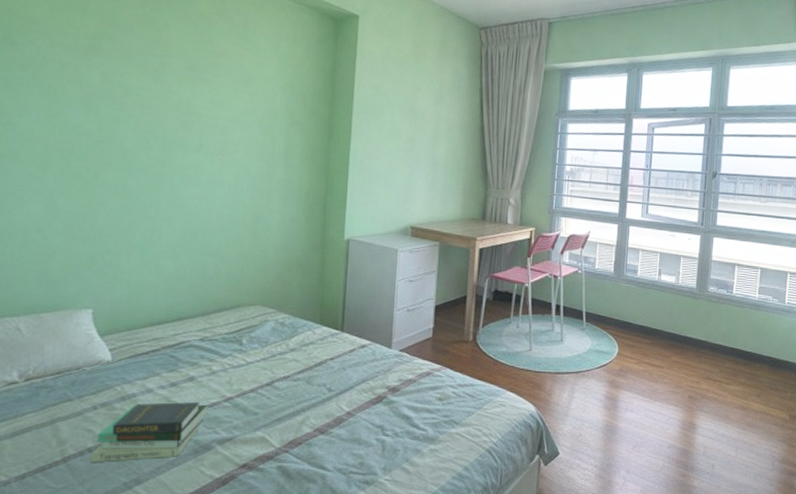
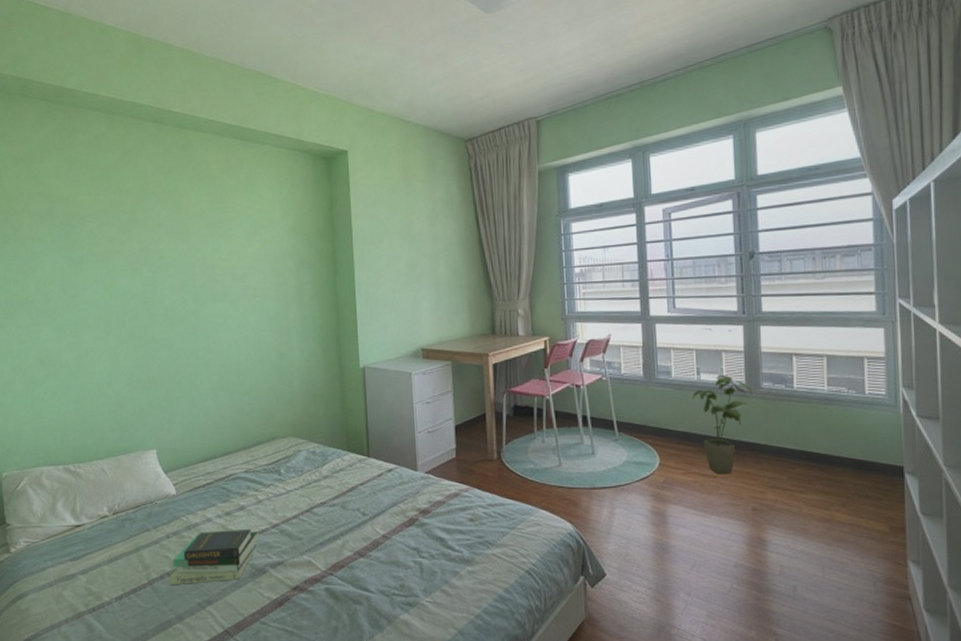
house plant: none [652,277,701,365] -> present [692,374,752,474]

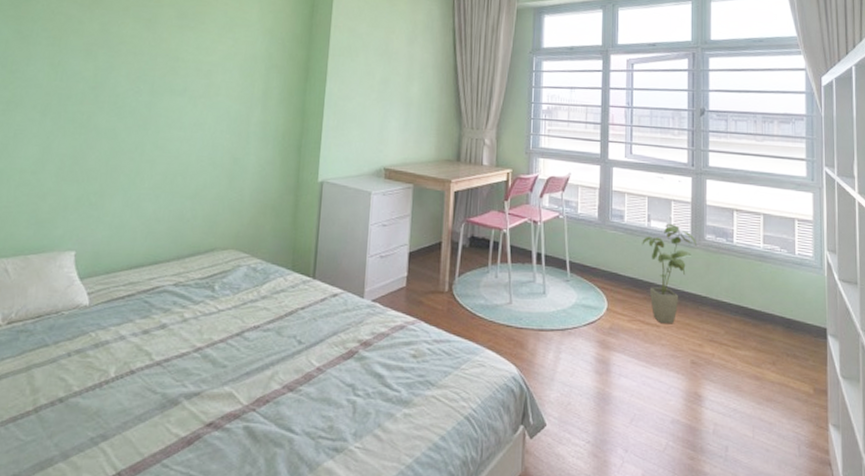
books: present [170,529,259,585] -> none [61,351,178,414]

